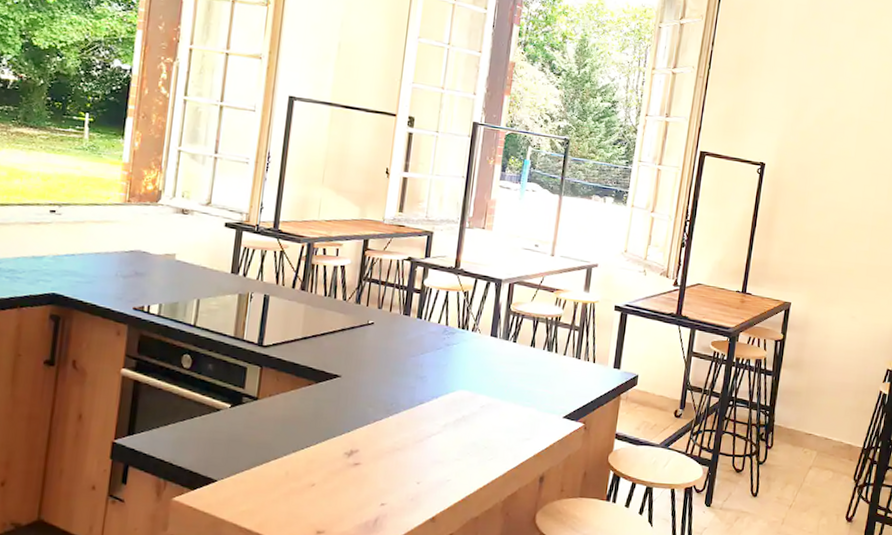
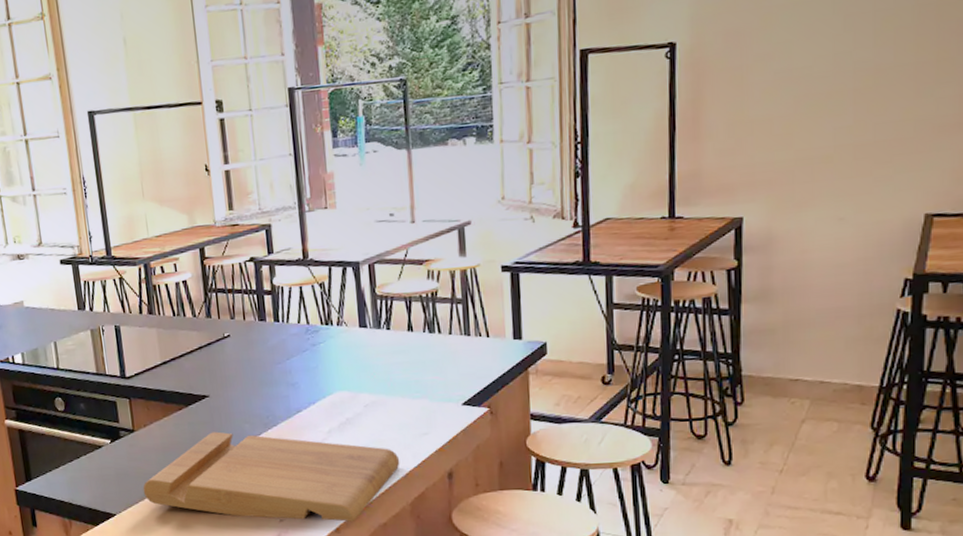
cutting board: none [252,411,502,512] -> present [143,431,400,522]

